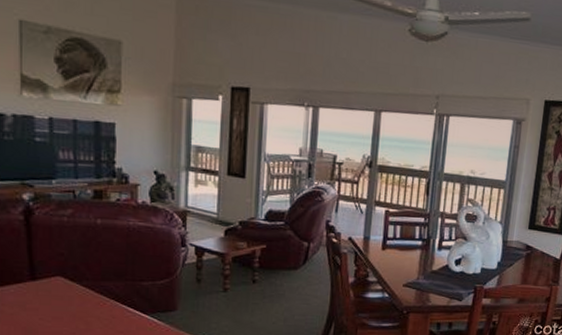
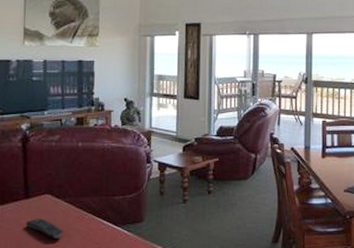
remote control: none [32,303,80,326] -> present [25,218,63,238]

